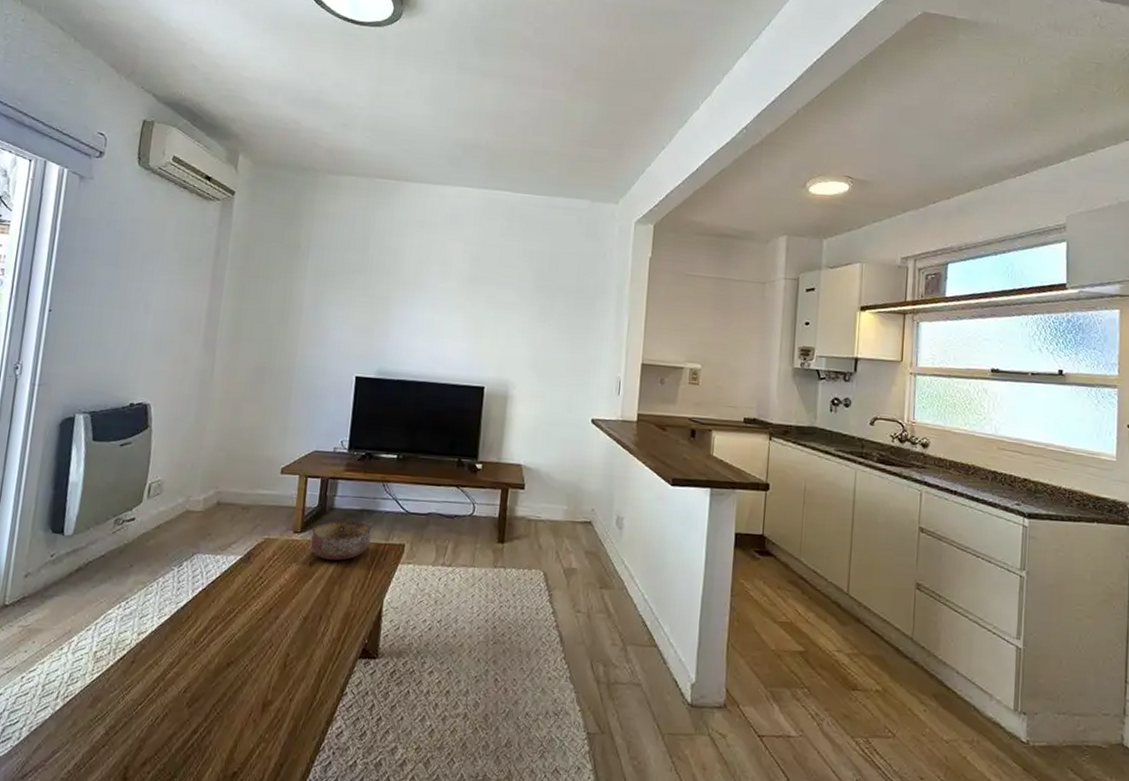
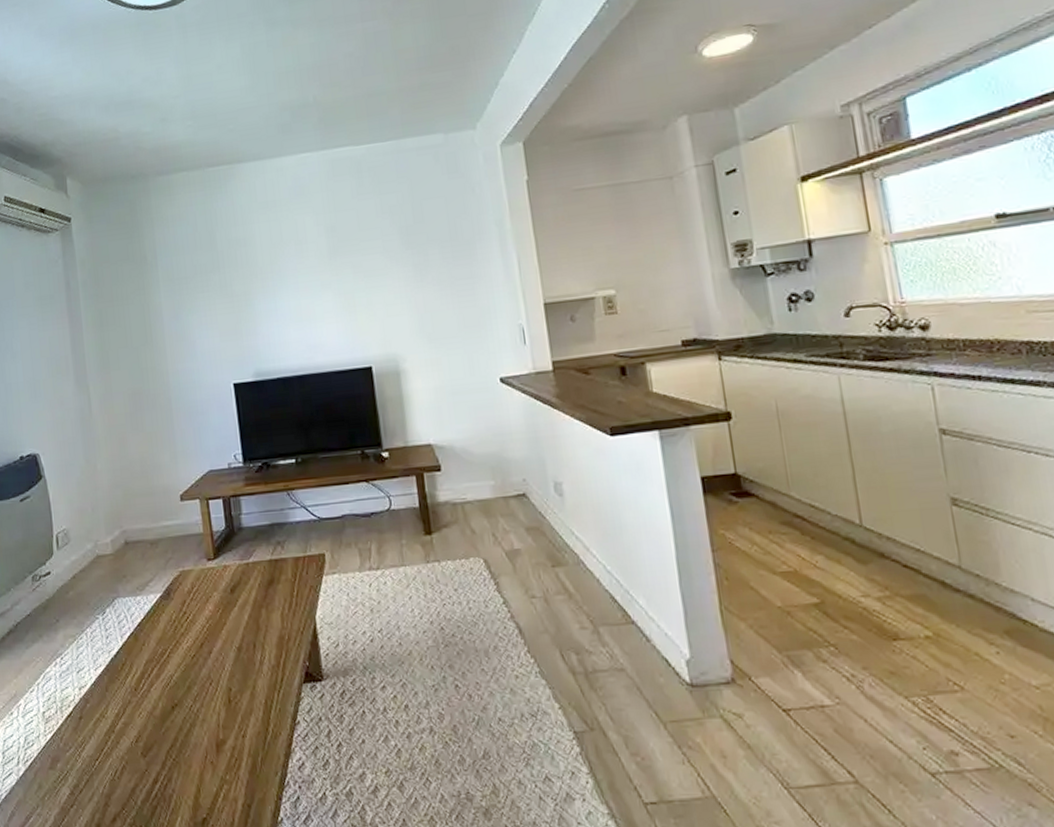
bowl: present [309,520,372,561] -> none [224,537,288,584]

